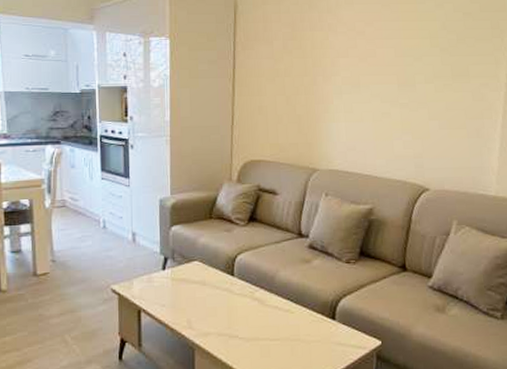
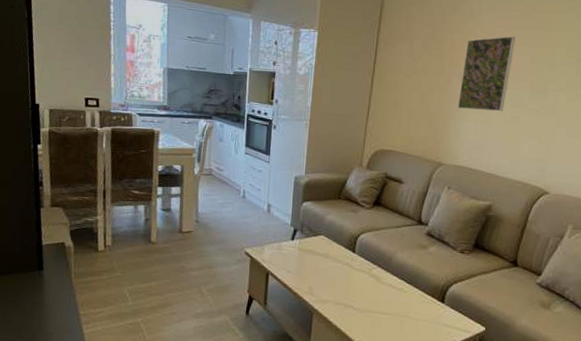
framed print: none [325,30,377,110] -> present [457,36,515,112]

